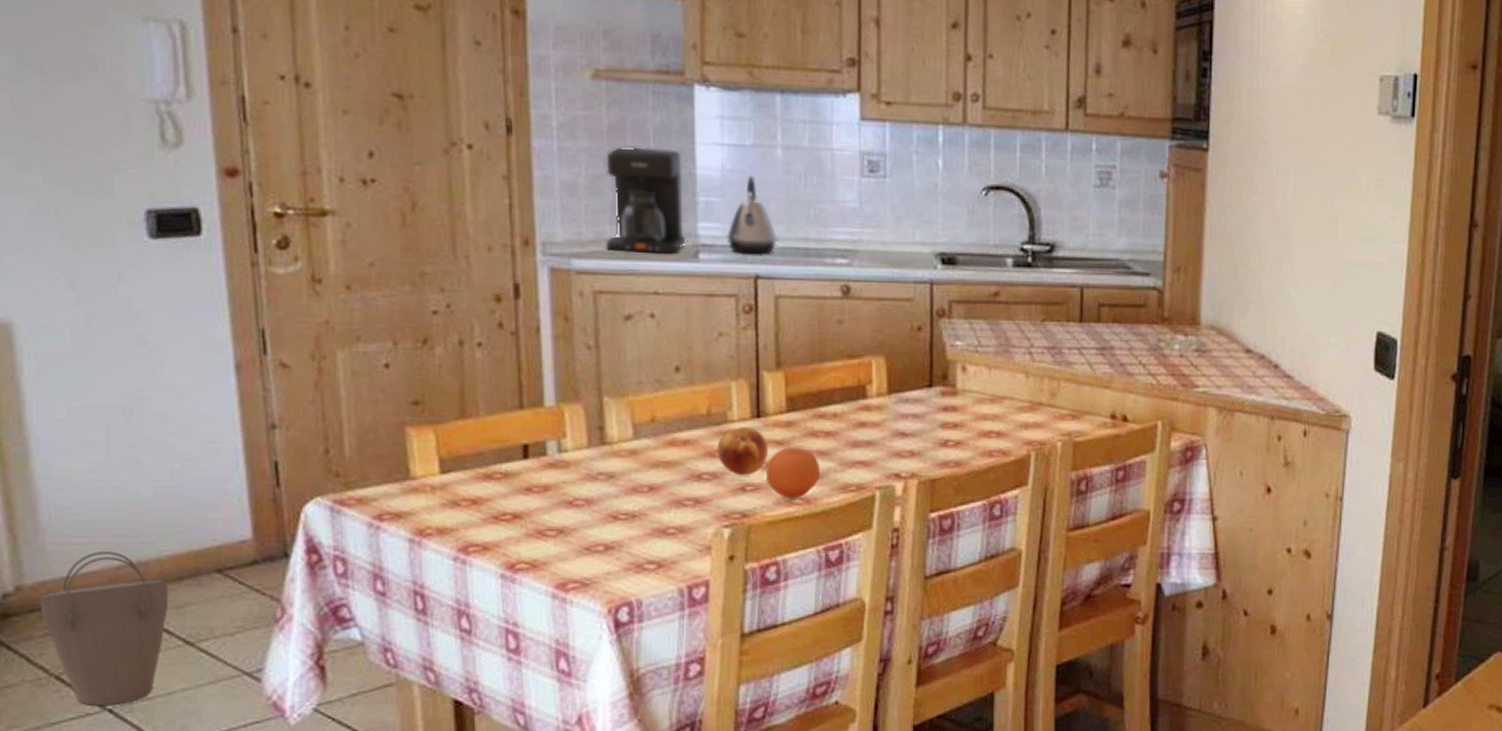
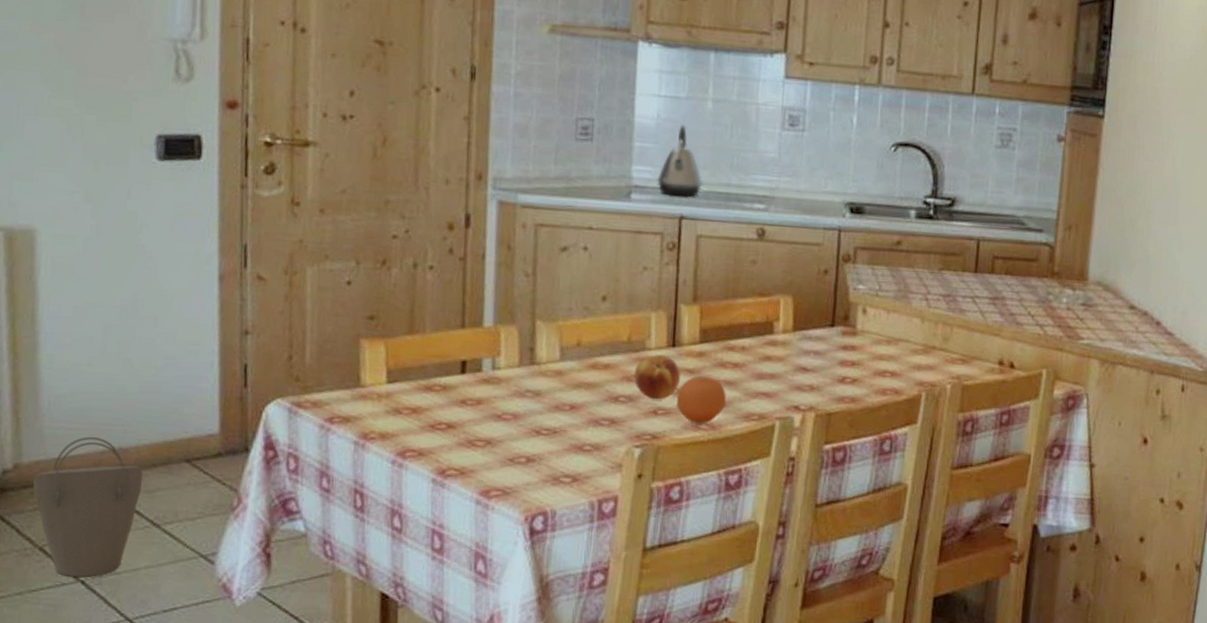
coffee maker: present [606,147,685,255] -> none [549,95,622,193]

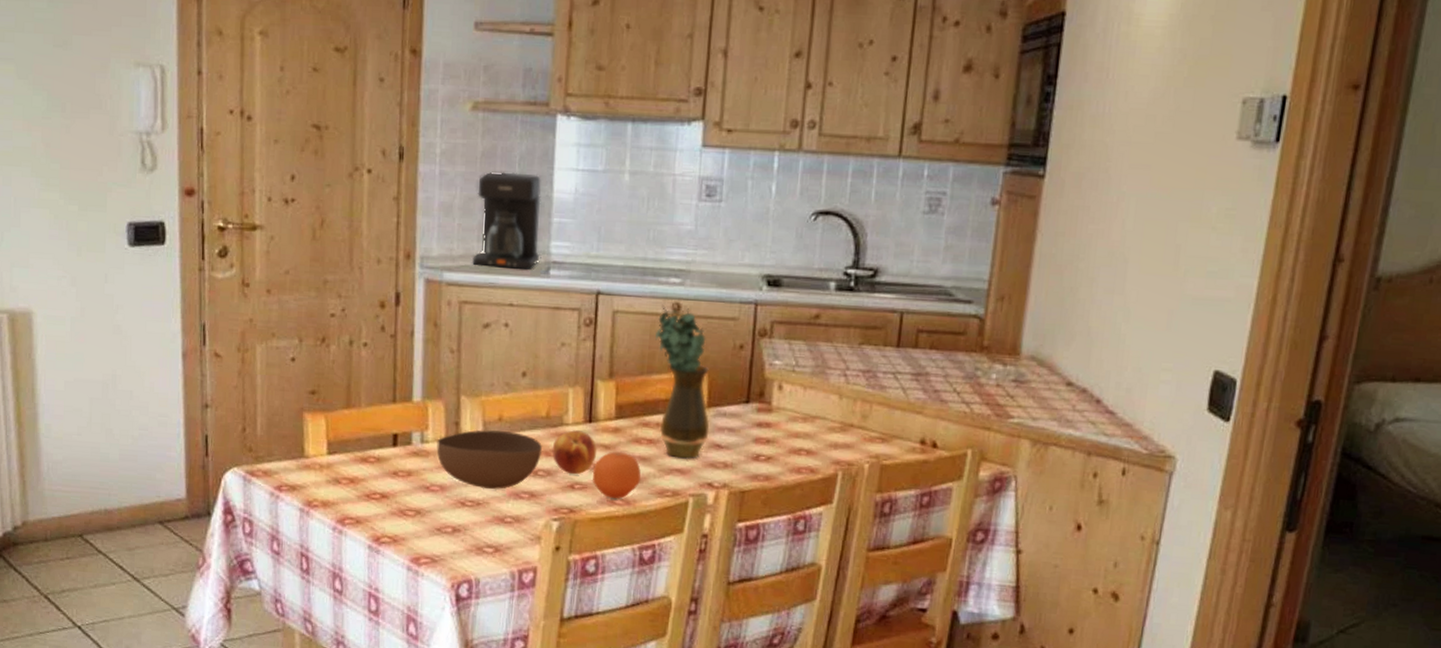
shopping bag: present [33,437,143,577] -> none [38,499,125,623]
bowl: none [509,355,623,417] -> present [436,429,542,489]
coffee maker: none [549,95,622,193] -> present [472,172,541,270]
kettle: present [657,125,702,198] -> none [575,198,619,273]
vase: none [740,229,796,383] -> present [655,304,710,459]

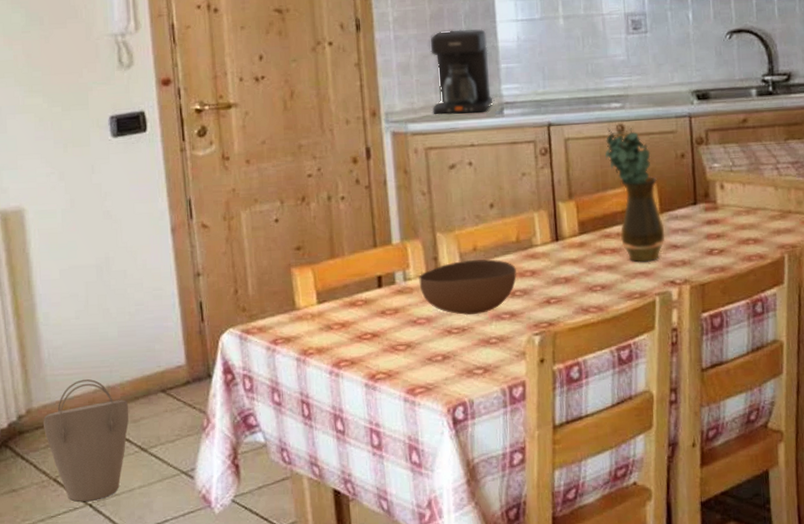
shopping bag: none [38,499,125,623] -> present [43,379,129,502]
fruit: present [552,430,597,475] -> none [525,249,567,291]
fruit: present [593,451,641,499] -> none [566,263,609,307]

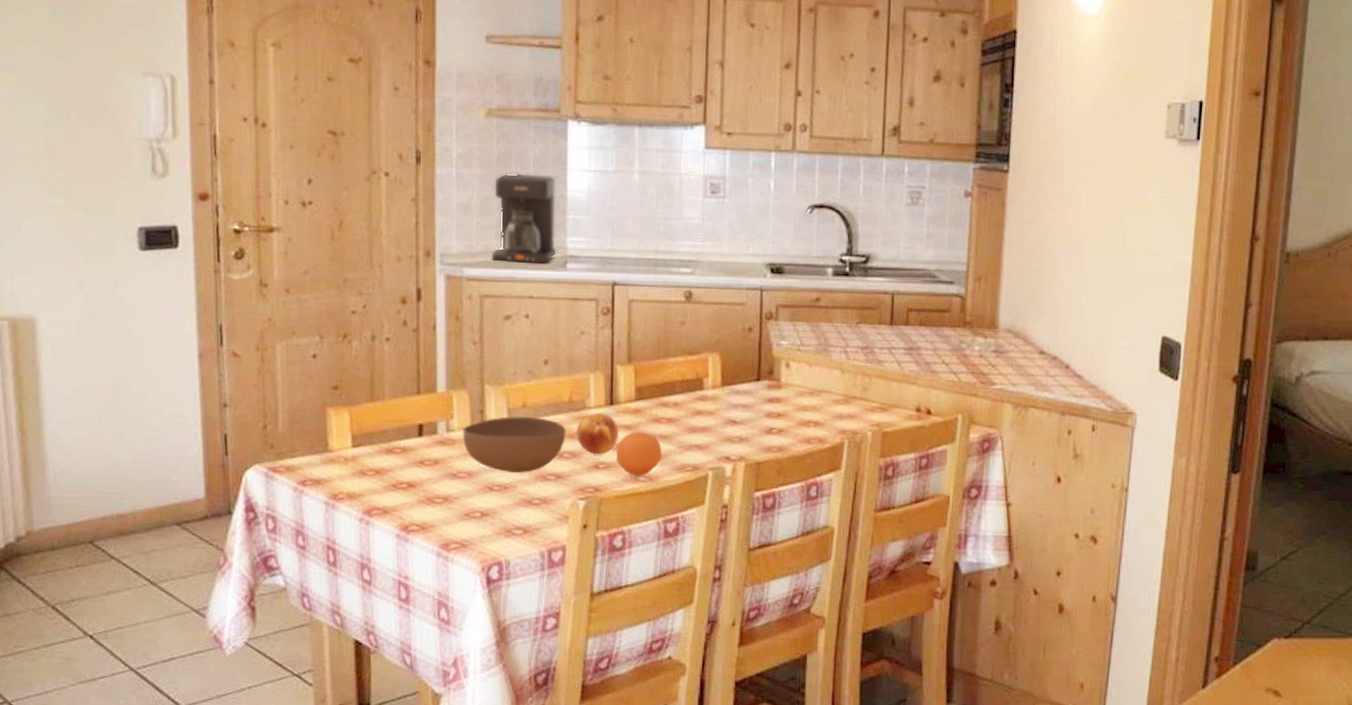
shopping bag: present [43,379,129,502] -> none [44,505,140,632]
fruit: none [525,249,567,291] -> present [576,413,620,455]
fruit: none [566,263,609,307] -> present [616,431,662,476]
vase: present [605,127,665,263] -> none [670,292,725,435]

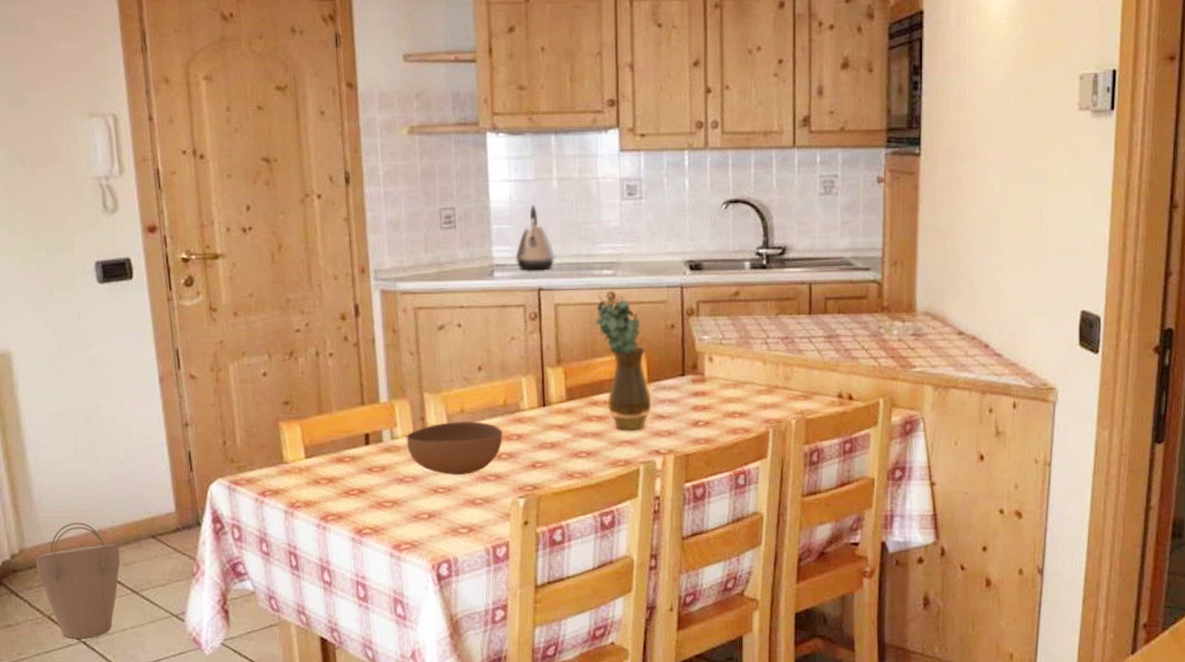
shopping bag: none [44,505,140,632] -> present [36,523,120,639]
coffee maker: present [491,173,556,264] -> none [421,187,483,275]
fruit: present [576,413,620,455] -> none [512,414,553,455]
kettle: none [590,197,632,265] -> present [515,205,555,271]
fruit: present [616,431,662,476] -> none [551,430,594,472]
vase: none [670,292,725,435] -> present [595,294,652,431]

